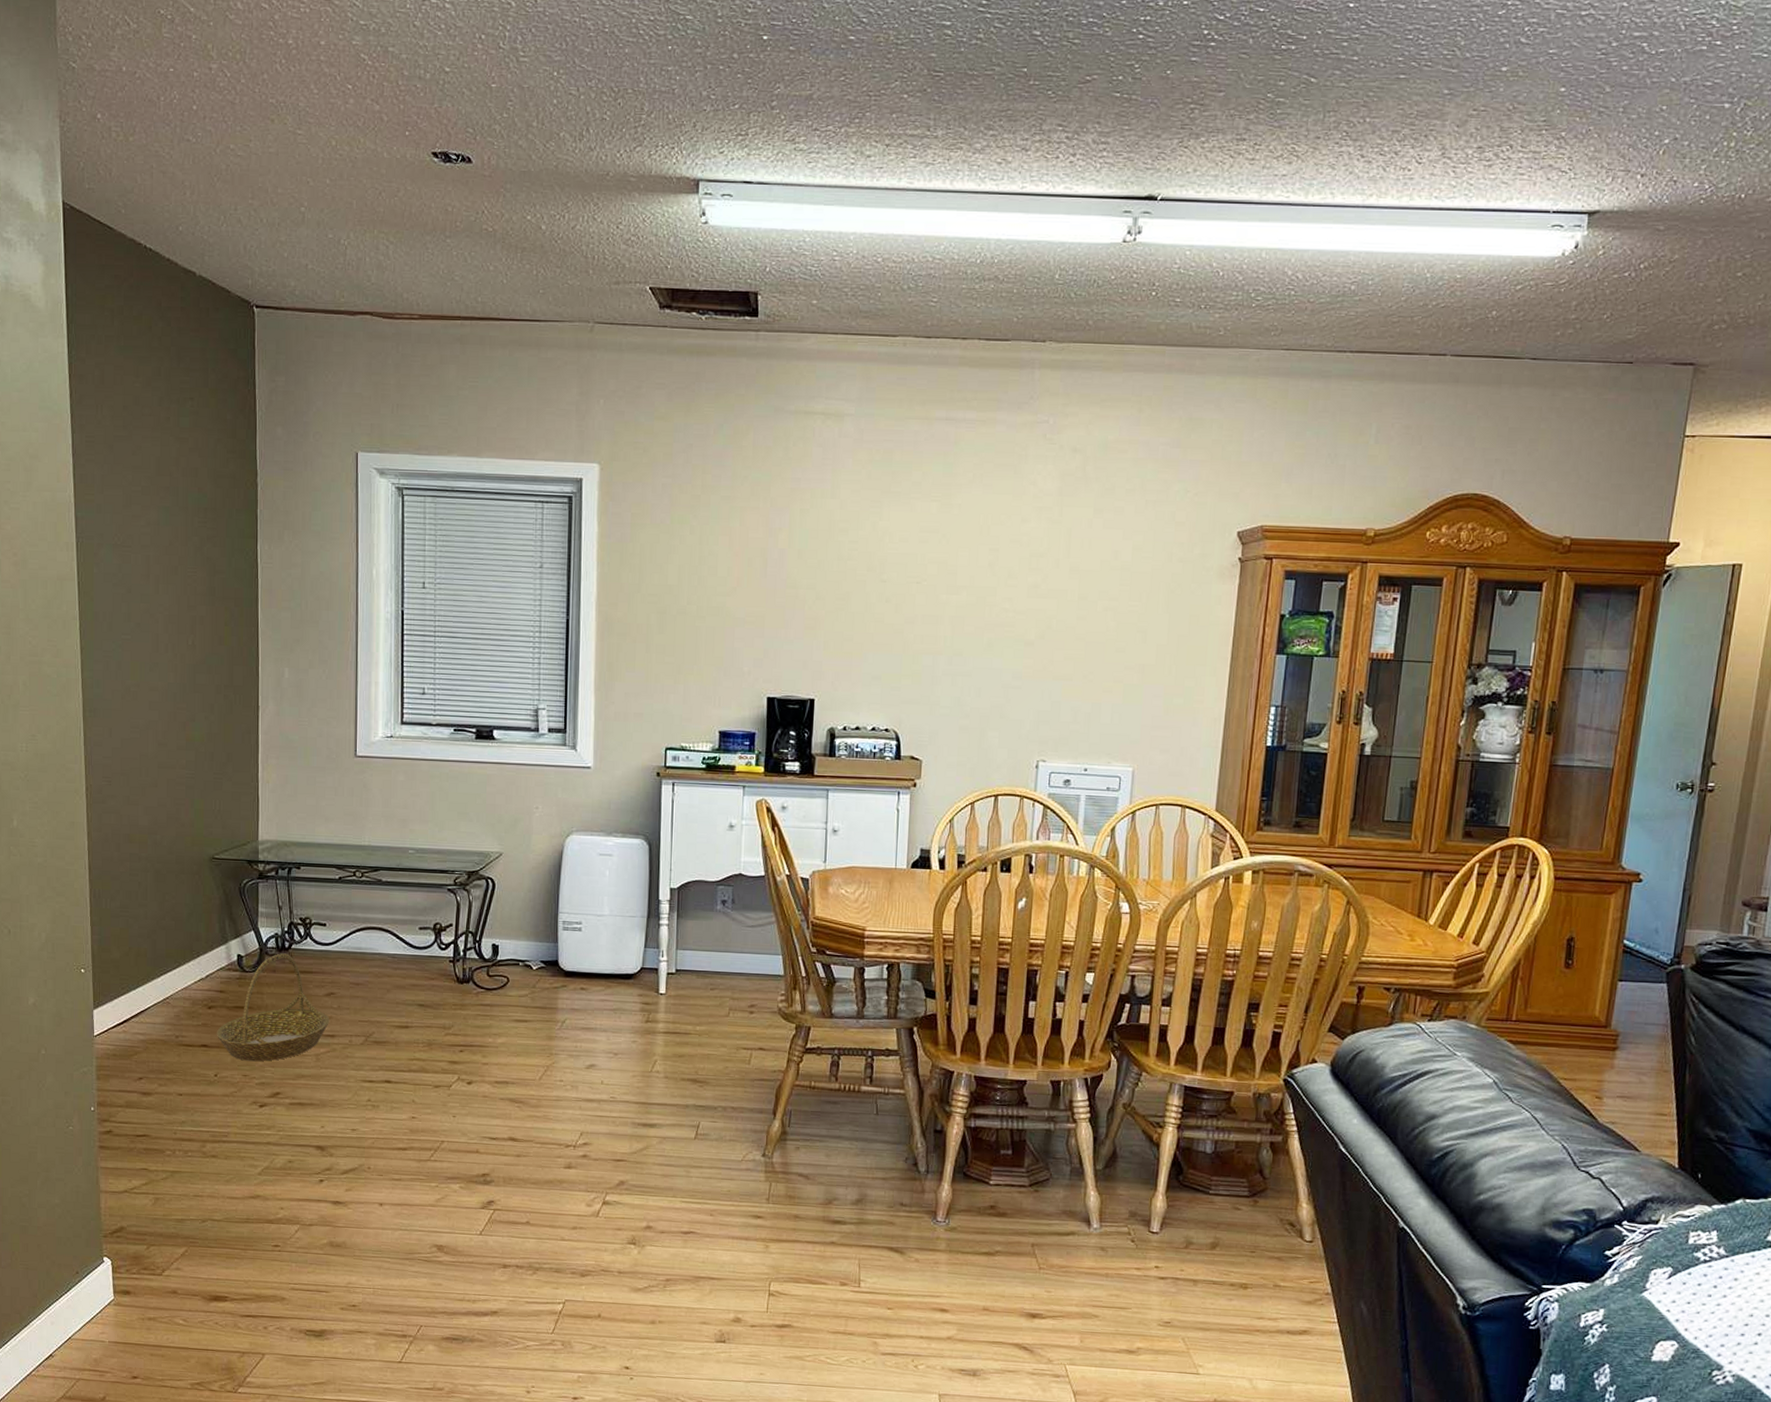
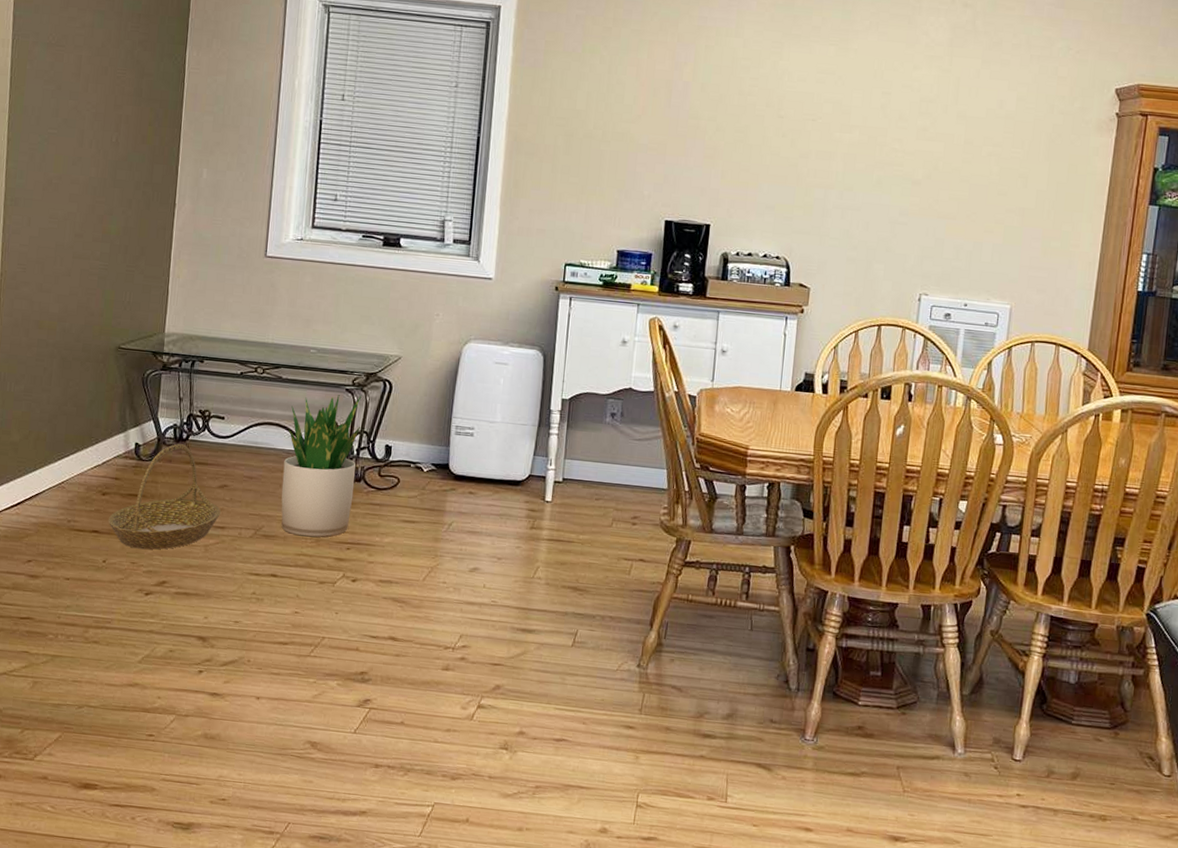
planter: none [389,894,465,1042] -> present [281,395,362,538]

